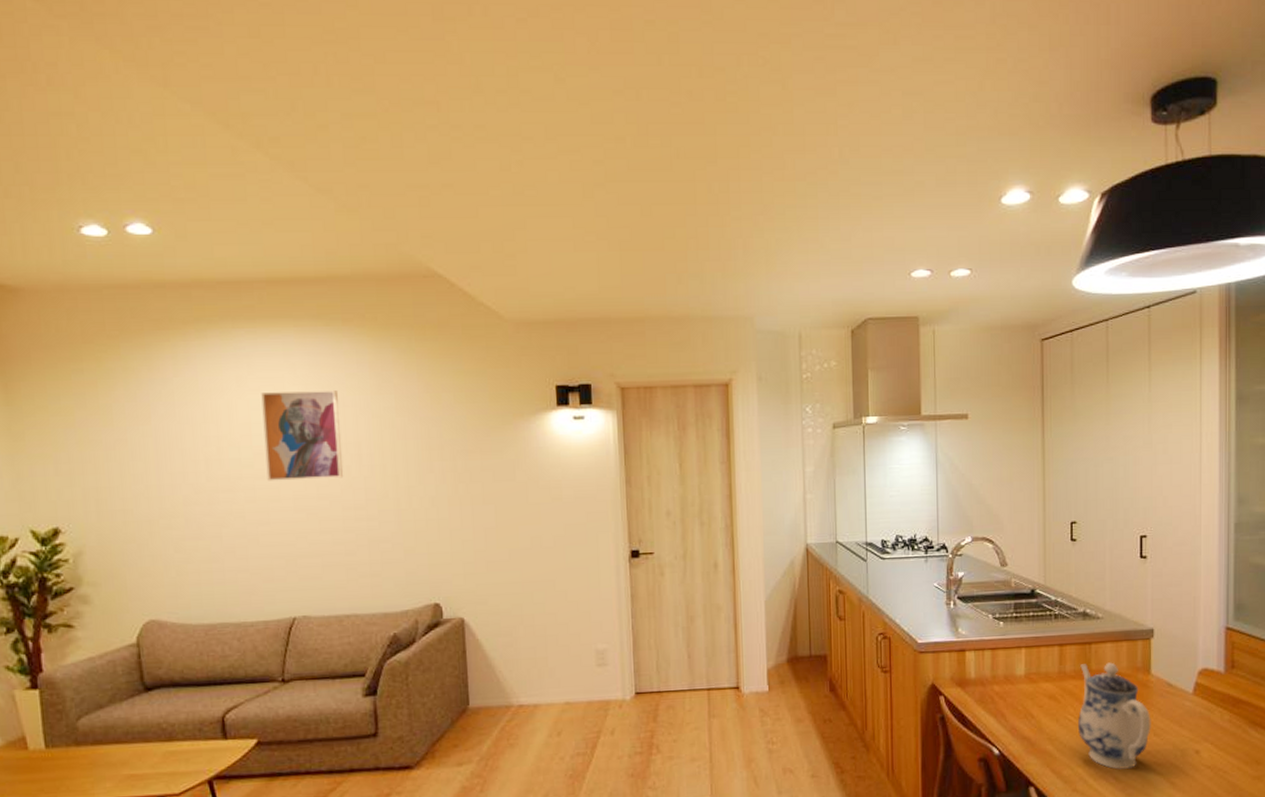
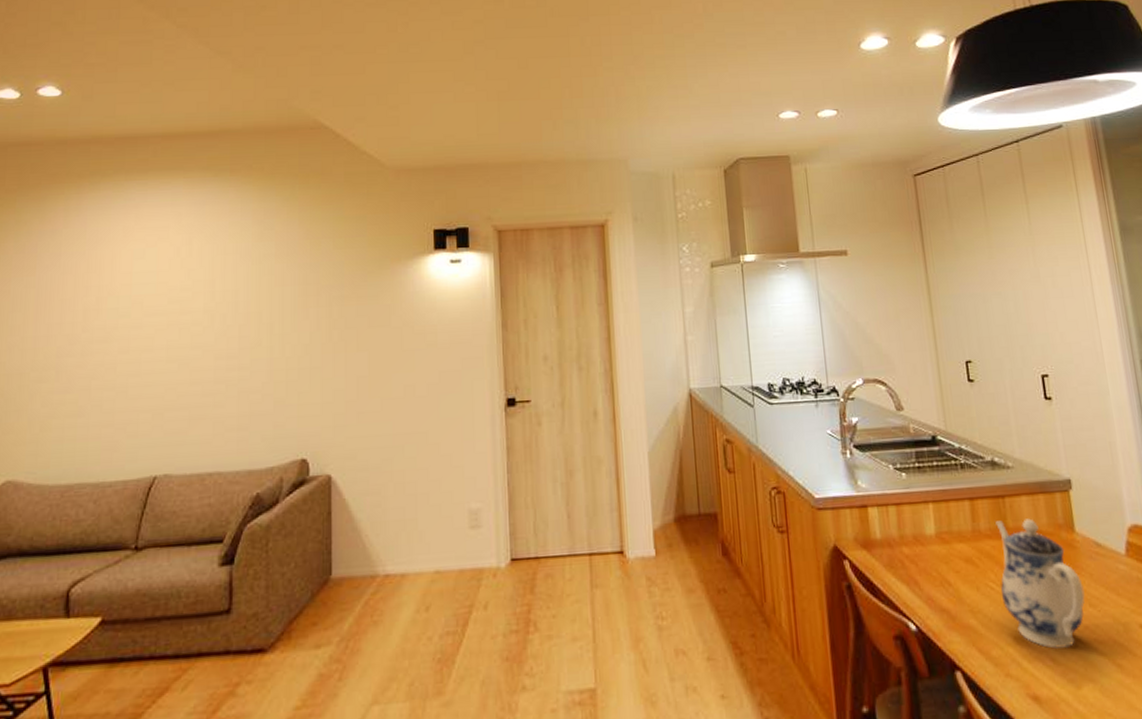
wall art: present [261,391,344,481] -> none [142,239,221,331]

